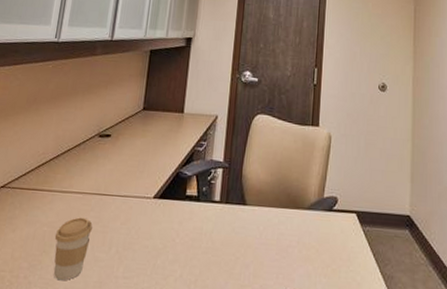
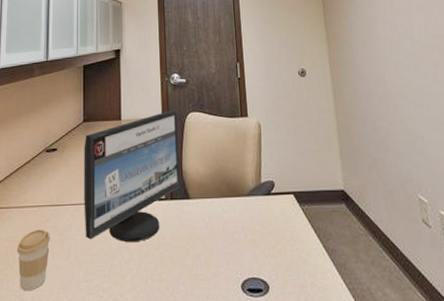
computer monitor: none [129,109,245,244] -> present [84,110,181,243]

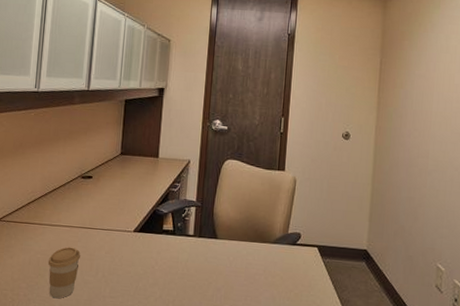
computer monitor: present [84,110,181,243] -> none [114,154,216,270]

